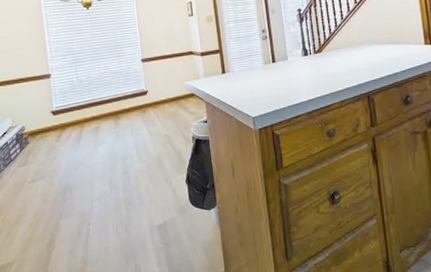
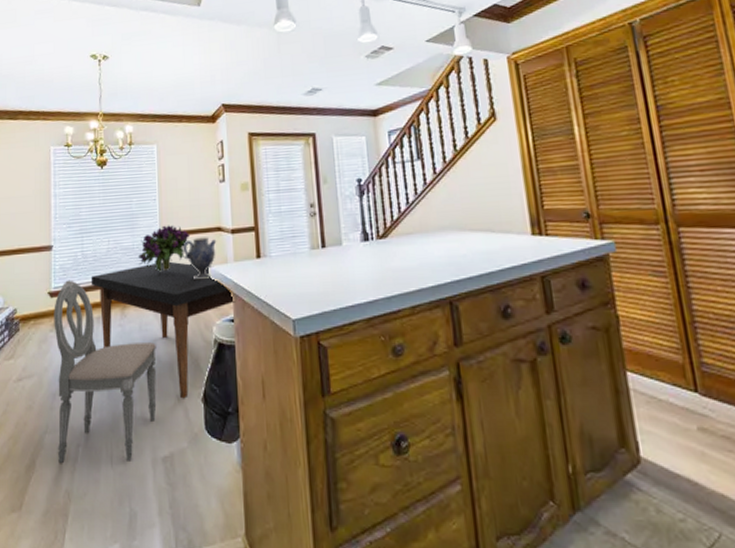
dining chair: none [57,100,150,240] -> present [54,280,157,464]
dining table: none [86,80,208,182] -> present [91,261,236,399]
bouquet: none [125,52,168,90] -> present [137,225,191,273]
ceramic jug: none [162,59,190,94] -> present [183,237,217,280]

